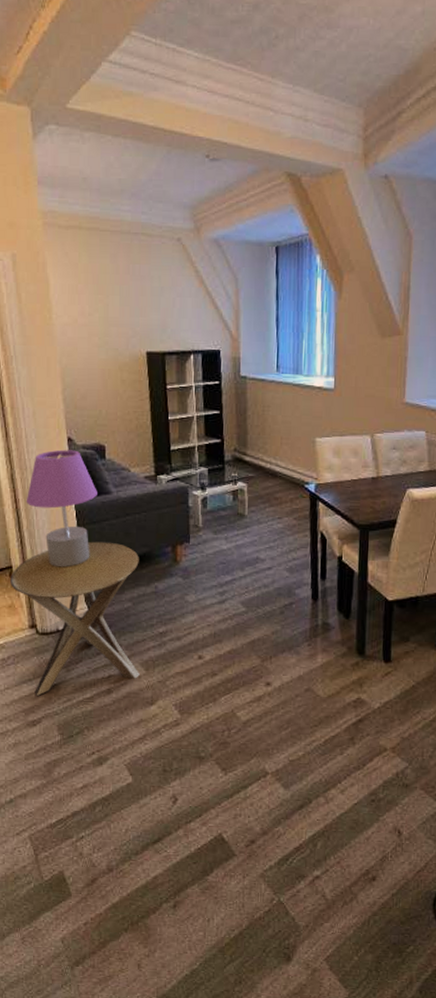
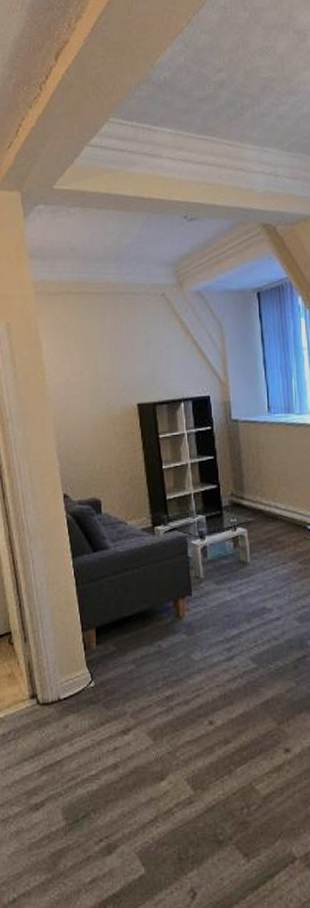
side table: present [10,541,140,696] -> none [10,600,147,775]
table lamp: present [26,449,97,568] -> none [24,506,95,630]

